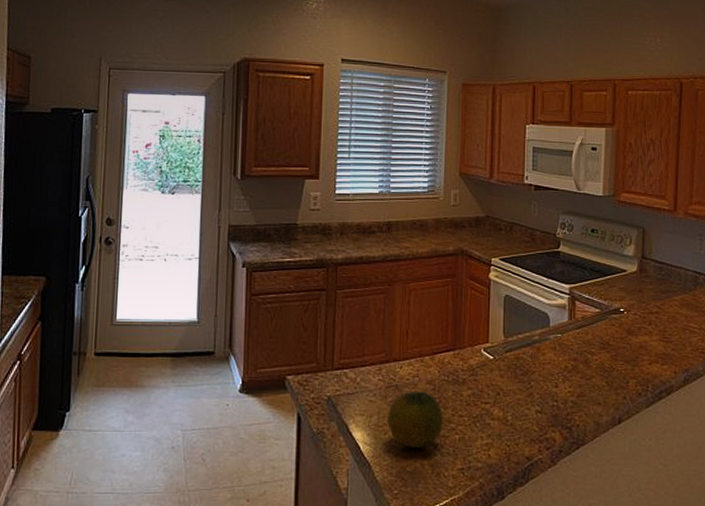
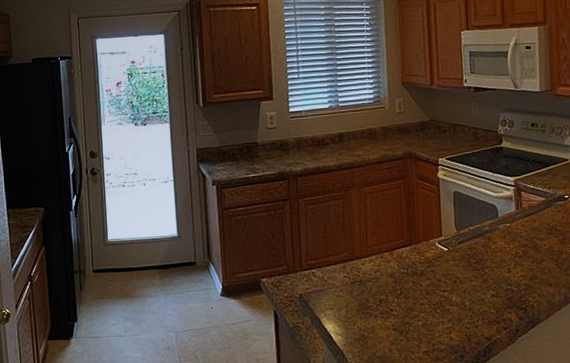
fruit: present [387,391,443,449] -> none [355,284,406,336]

